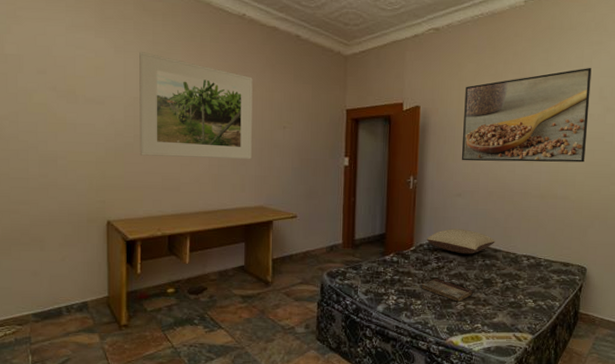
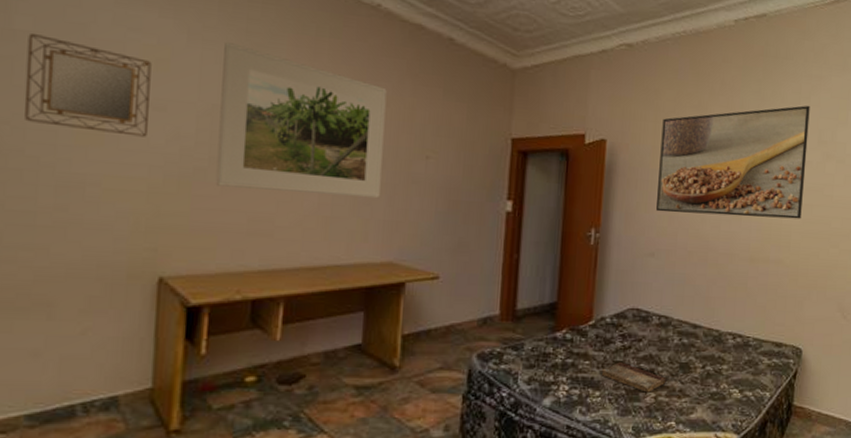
home mirror: none [15,56,93,124] -> present [24,34,152,137]
pillow: present [426,229,495,254] -> none [609,297,695,331]

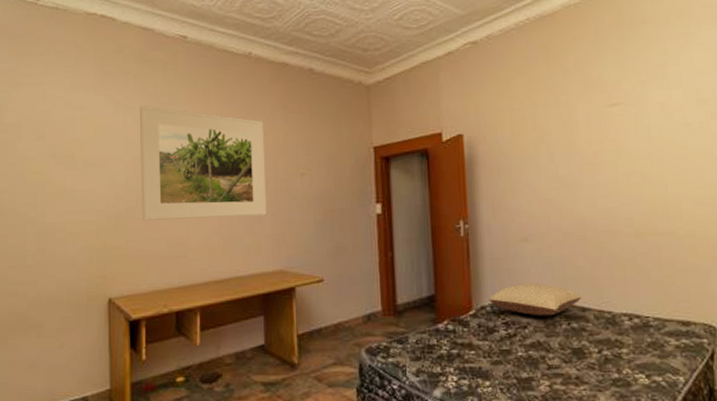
home mirror: present [24,34,152,137] -> none [14,124,93,190]
book: present [601,362,666,393] -> none [488,351,560,381]
pillow: none [609,297,695,331] -> present [488,283,581,316]
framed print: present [656,105,810,219] -> none [517,65,690,197]

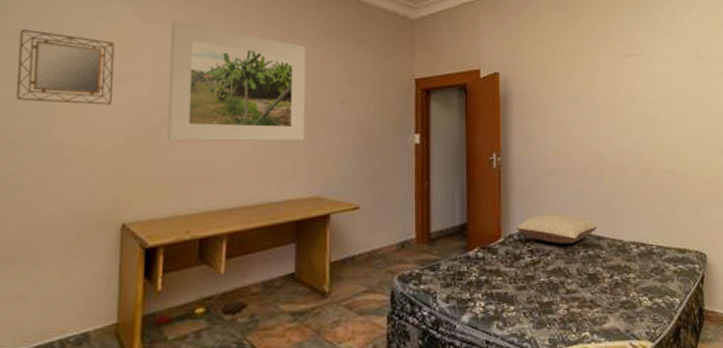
home mirror: none [14,124,93,190] -> present [16,30,115,105]

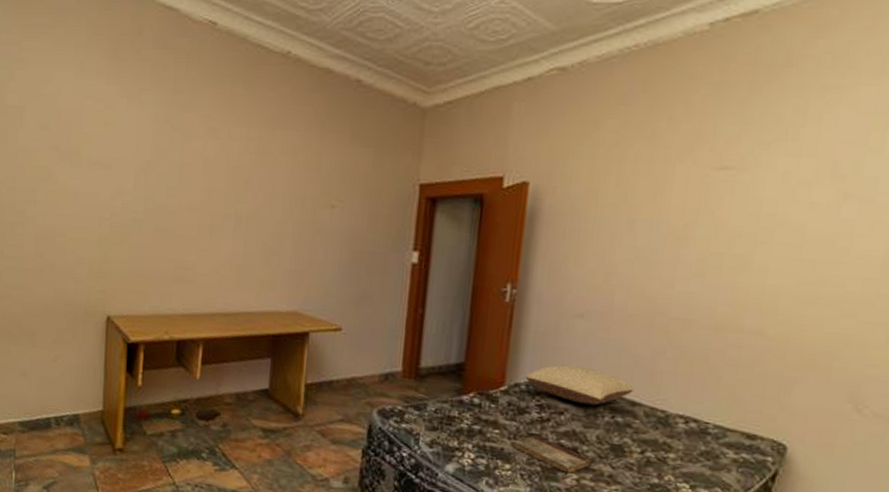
home mirror: present [16,30,115,105] -> none [14,108,101,193]
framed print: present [167,21,306,142] -> none [149,103,295,249]
book: none [514,277,577,305] -> present [512,435,593,474]

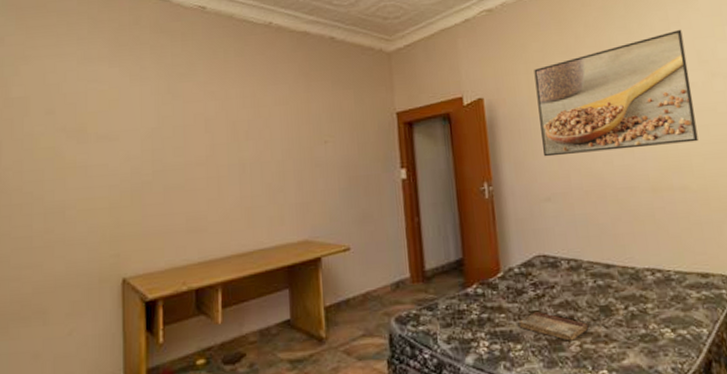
pillow: present [525,364,634,406] -> none [516,242,605,276]
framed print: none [589,127,821,279] -> present [534,29,699,157]

